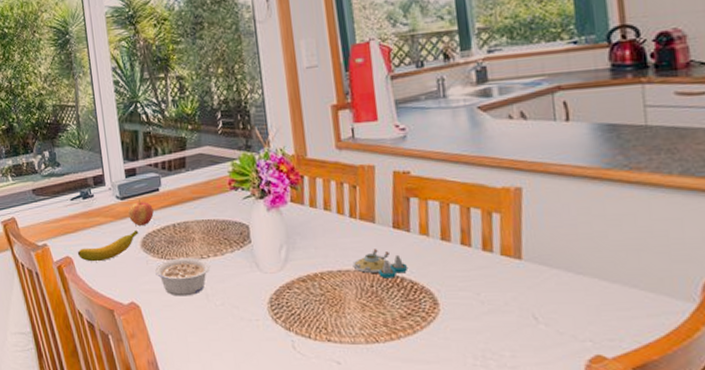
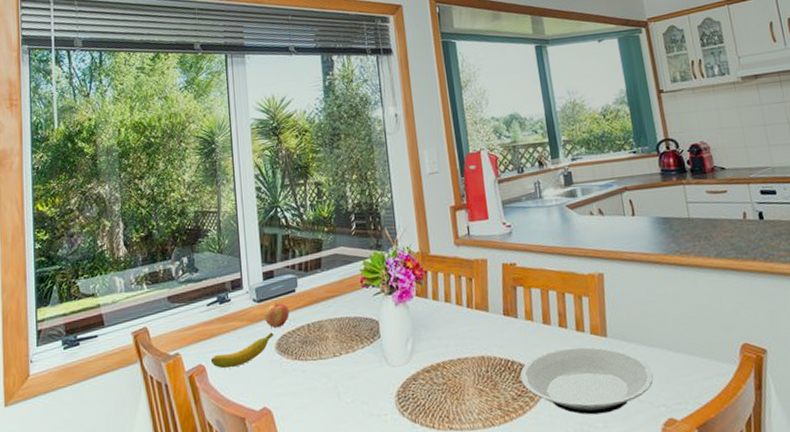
legume: present [154,258,211,296] -> none [287,356,343,398]
salt and pepper shaker set: present [352,249,409,278] -> none [470,336,518,363]
plate: none [411,267,579,342] -> present [520,346,653,415]

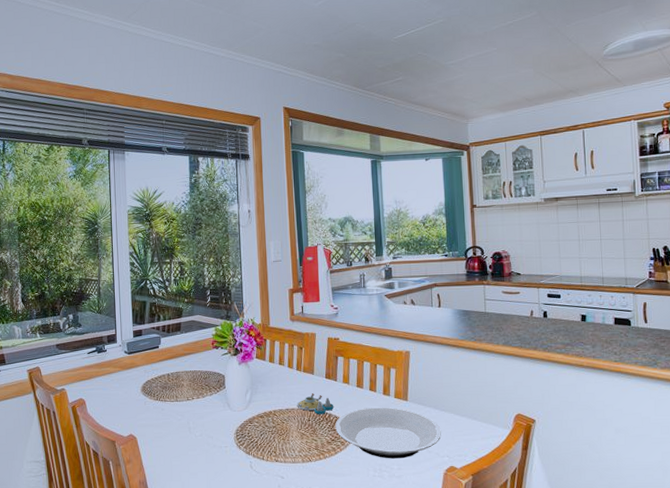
banana: present [210,332,274,369] -> none [89,377,140,403]
apple: present [264,301,290,328] -> none [133,354,153,374]
salt and pepper shaker set: none [470,336,518,363] -> present [297,393,334,415]

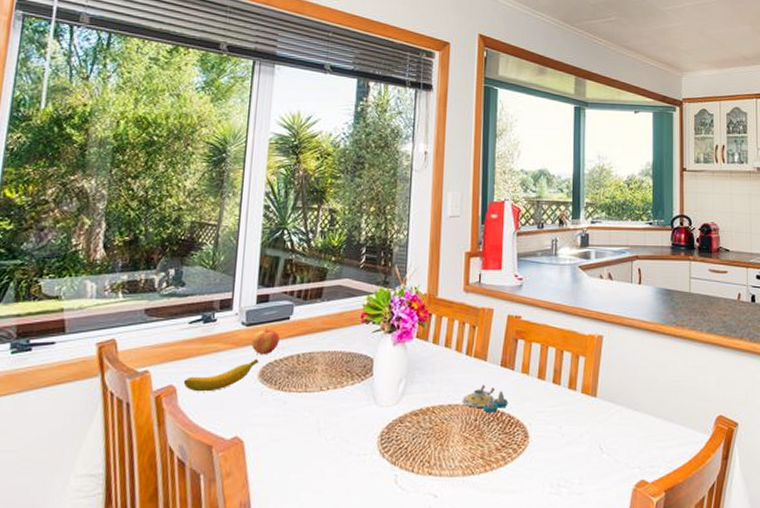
banana: none [89,377,140,403] -> present [183,358,259,392]
apple: none [133,354,153,374] -> present [251,327,280,354]
plate: present [335,406,441,459] -> none [508,403,633,471]

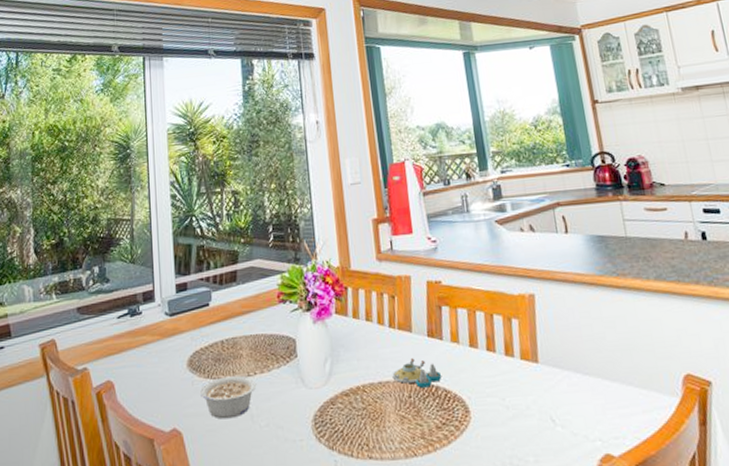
banana: present [183,358,259,392] -> none [119,348,186,386]
apple: present [251,327,280,354] -> none [176,315,203,343]
legume: none [267,389,328,430] -> present [199,375,257,419]

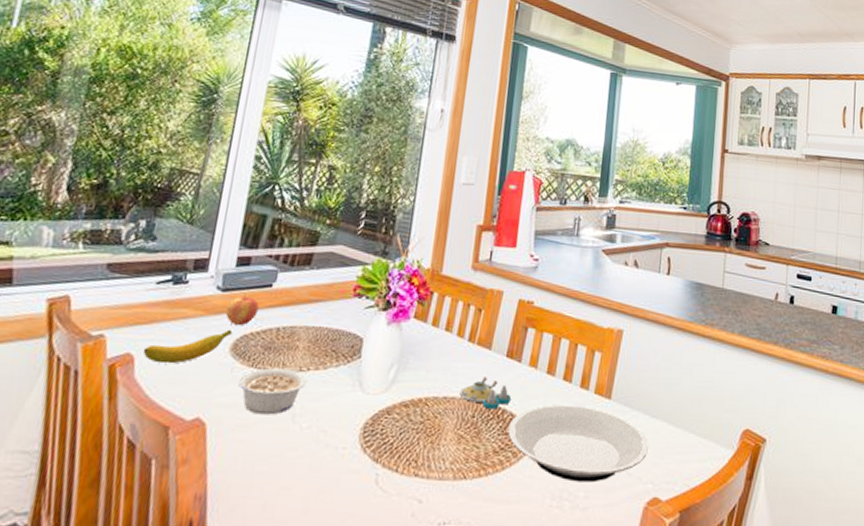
banana: none [119,348,186,386] -> present [143,329,233,364]
apple: none [176,315,203,343] -> present [225,294,259,325]
plate: none [445,372,588,448] -> present [508,403,648,483]

